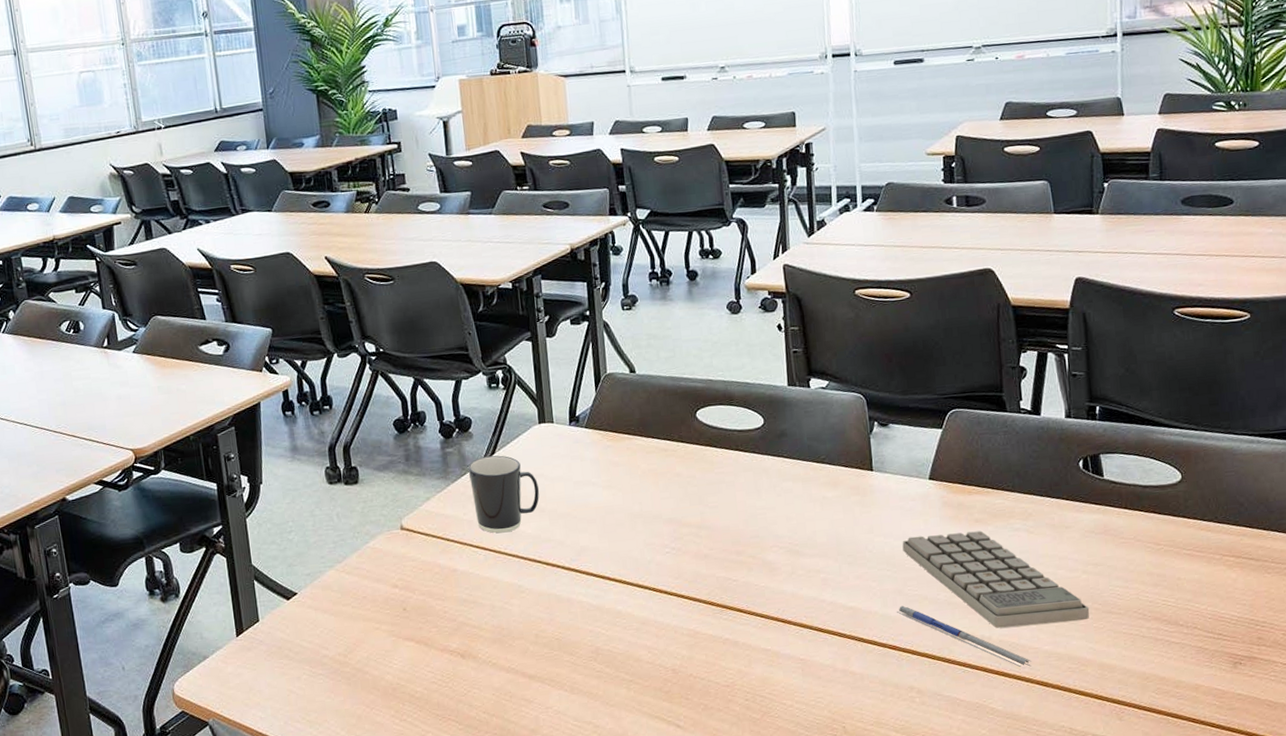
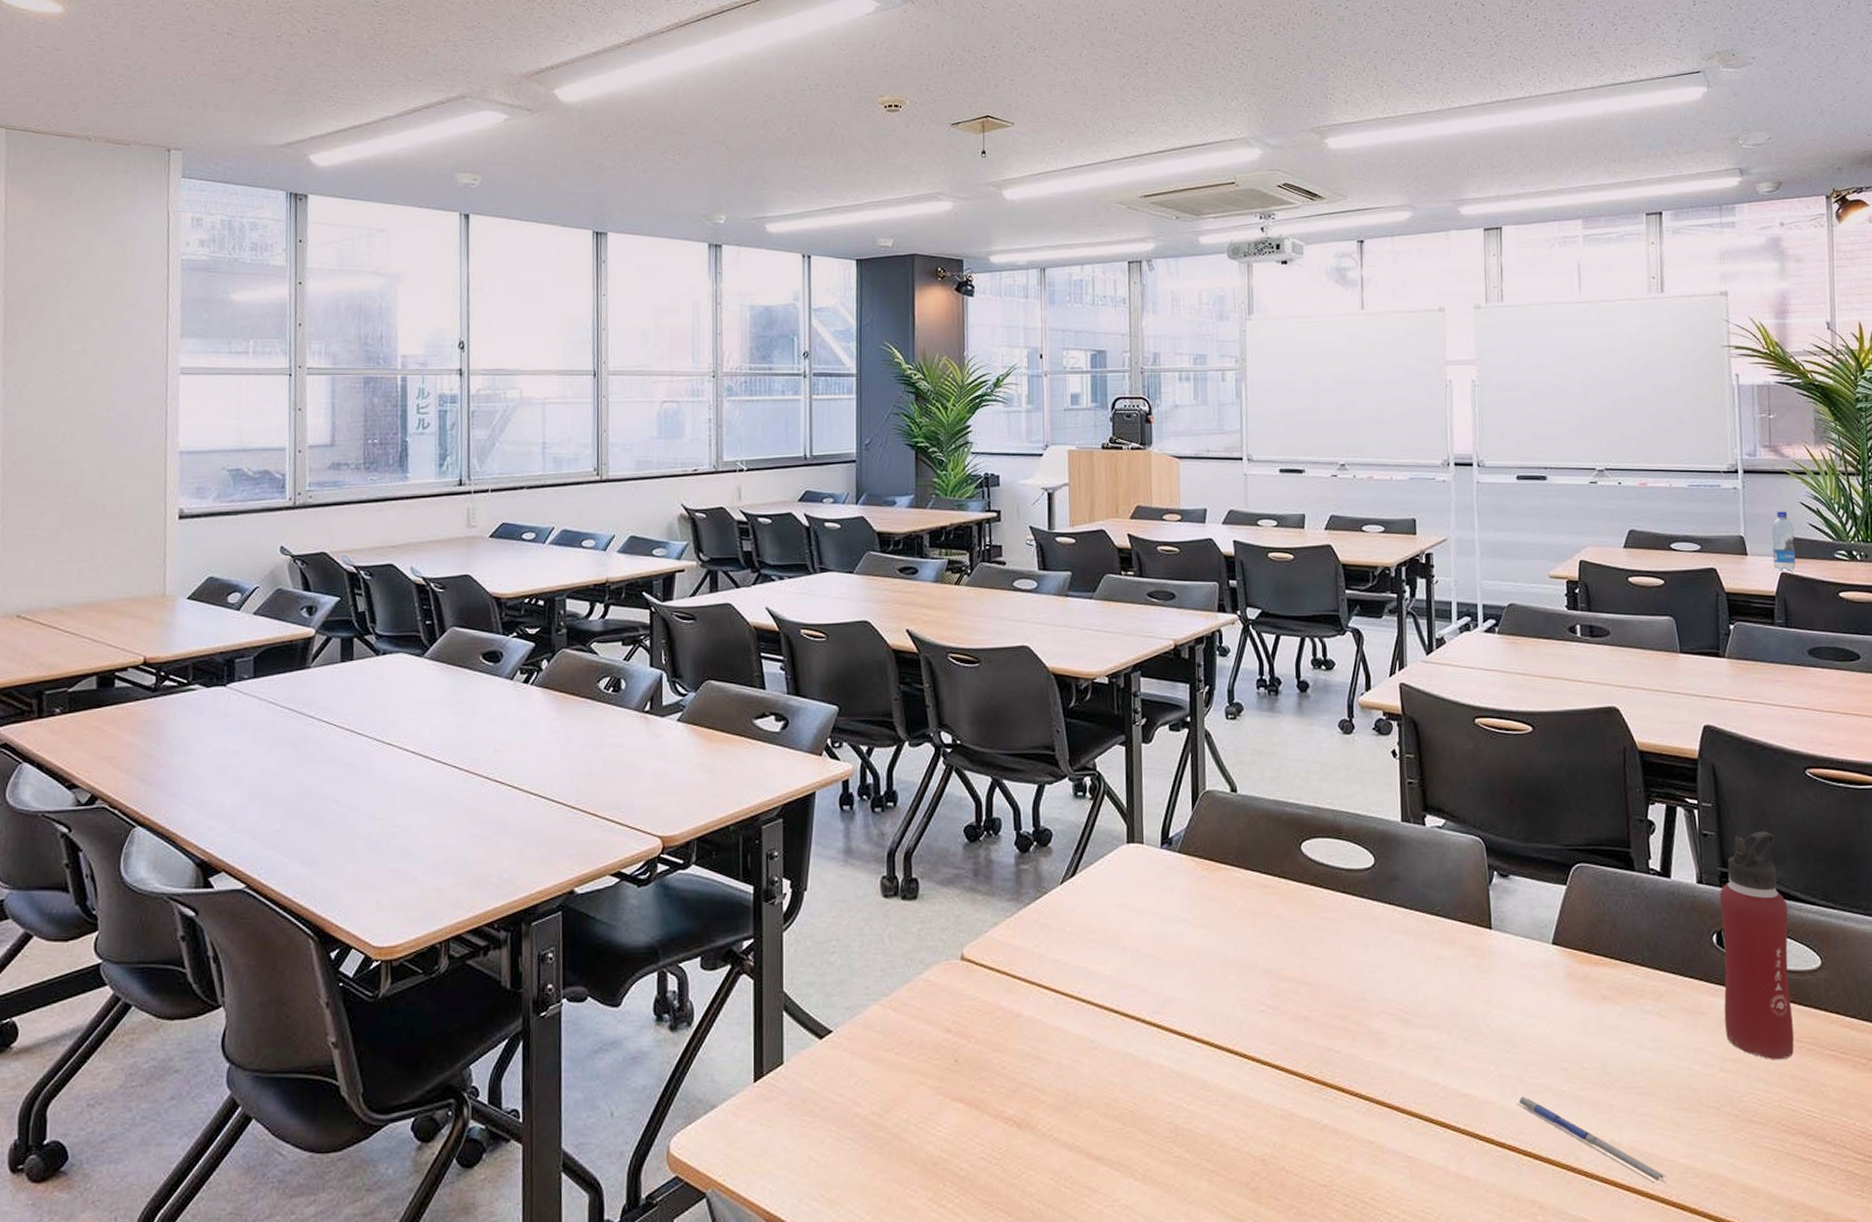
mug: present [467,455,540,534] -> none [1043,877,1123,973]
calculator: present [902,531,1090,628] -> none [1523,1010,1729,1132]
water bottle: none [1086,367,1153,561] -> present [1719,831,1795,1060]
bottle: none [1149,69,1173,129] -> present [1771,511,1796,572]

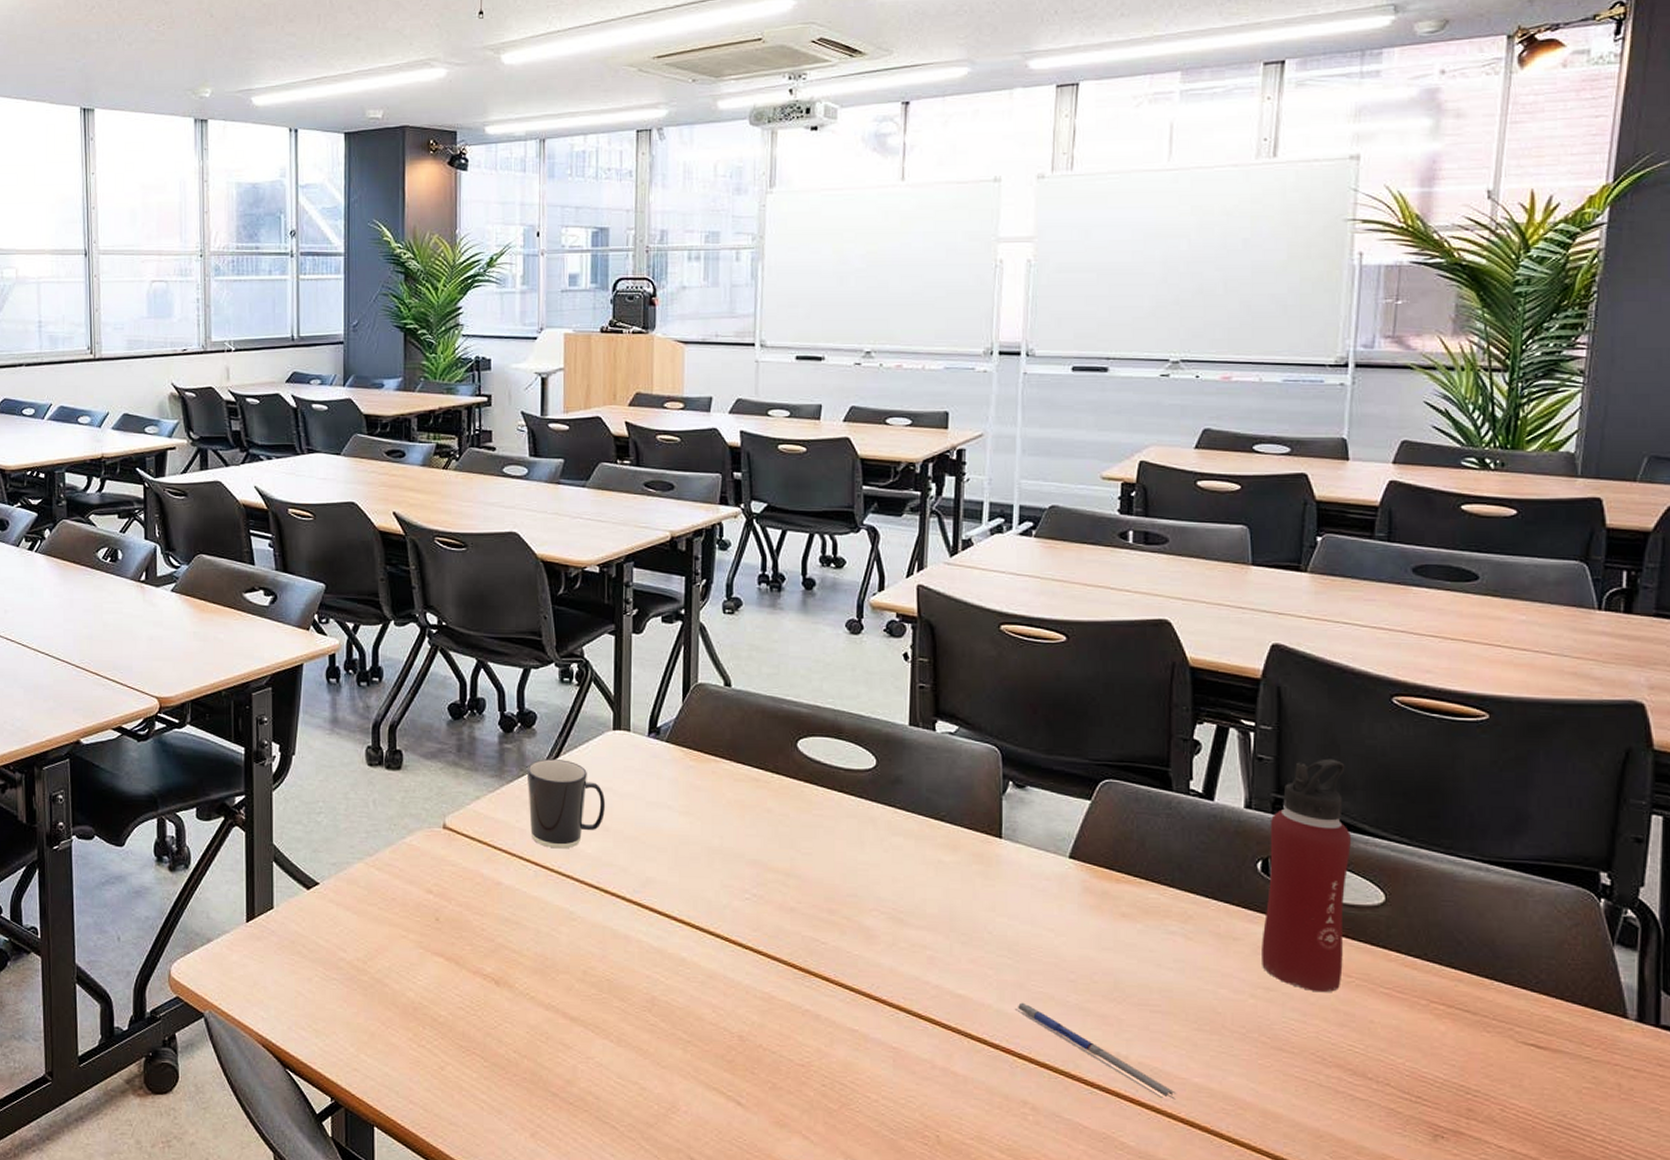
mug: none [1043,877,1123,973] -> present [526,759,606,849]
bottle: present [1771,511,1796,572] -> none [1381,411,1413,480]

